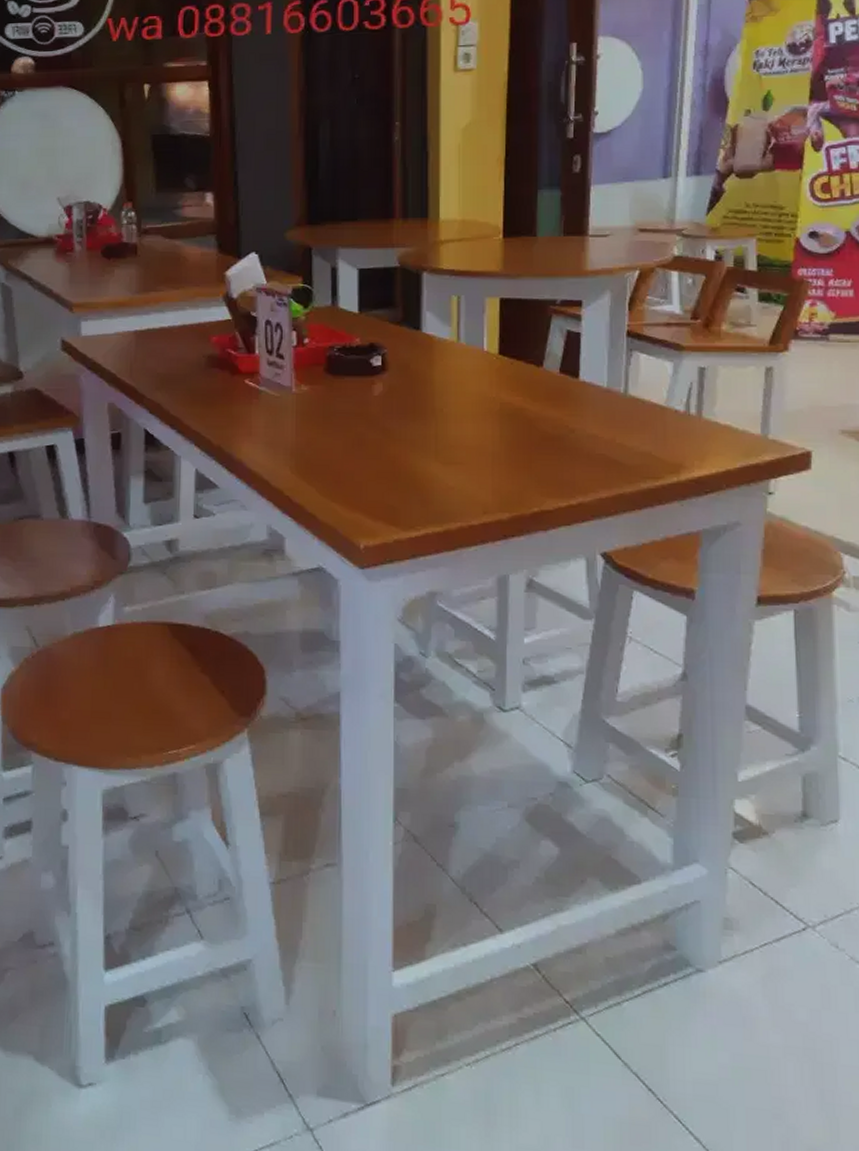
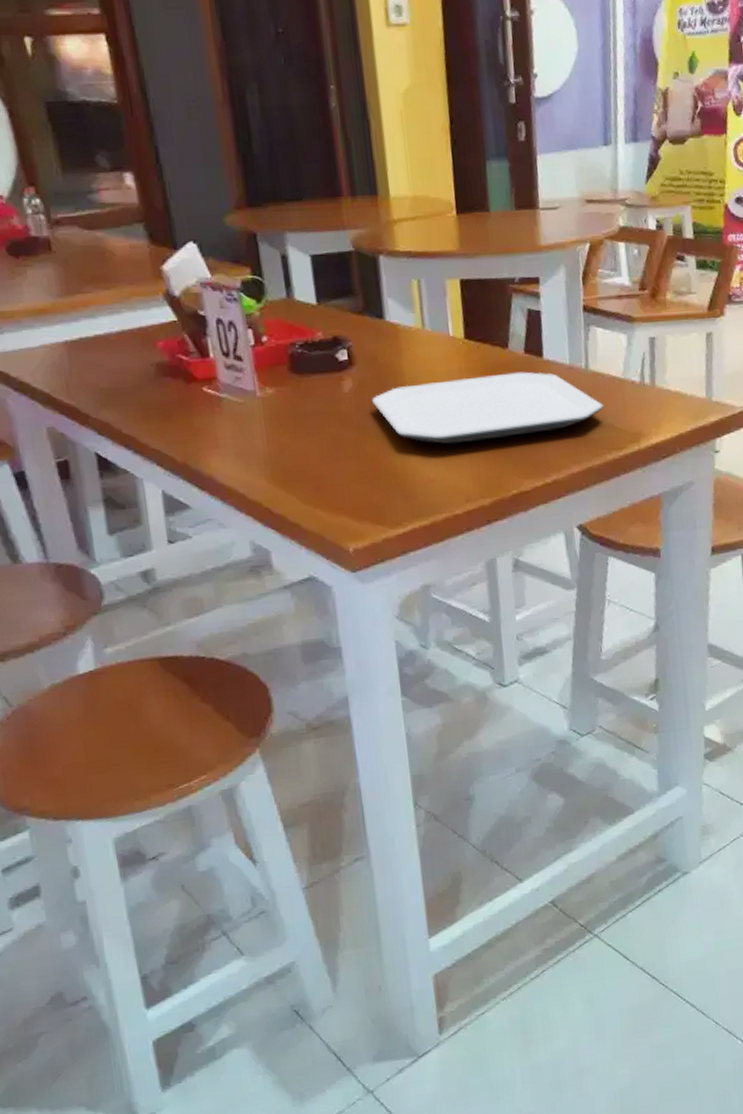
plate: none [399,391,641,455] -> present [371,371,604,445]

